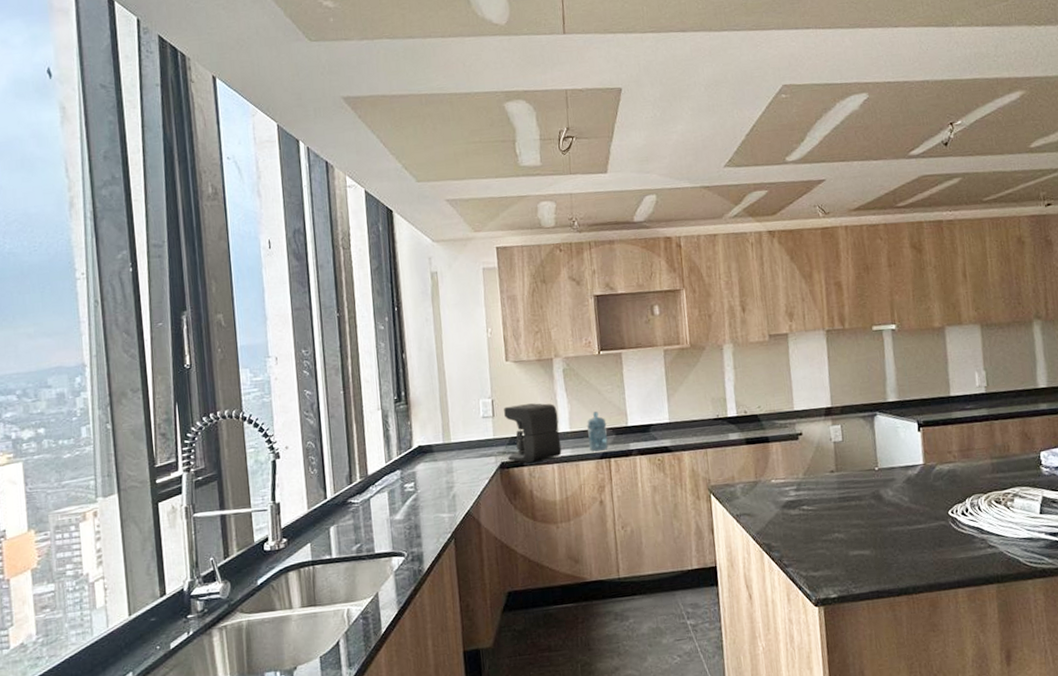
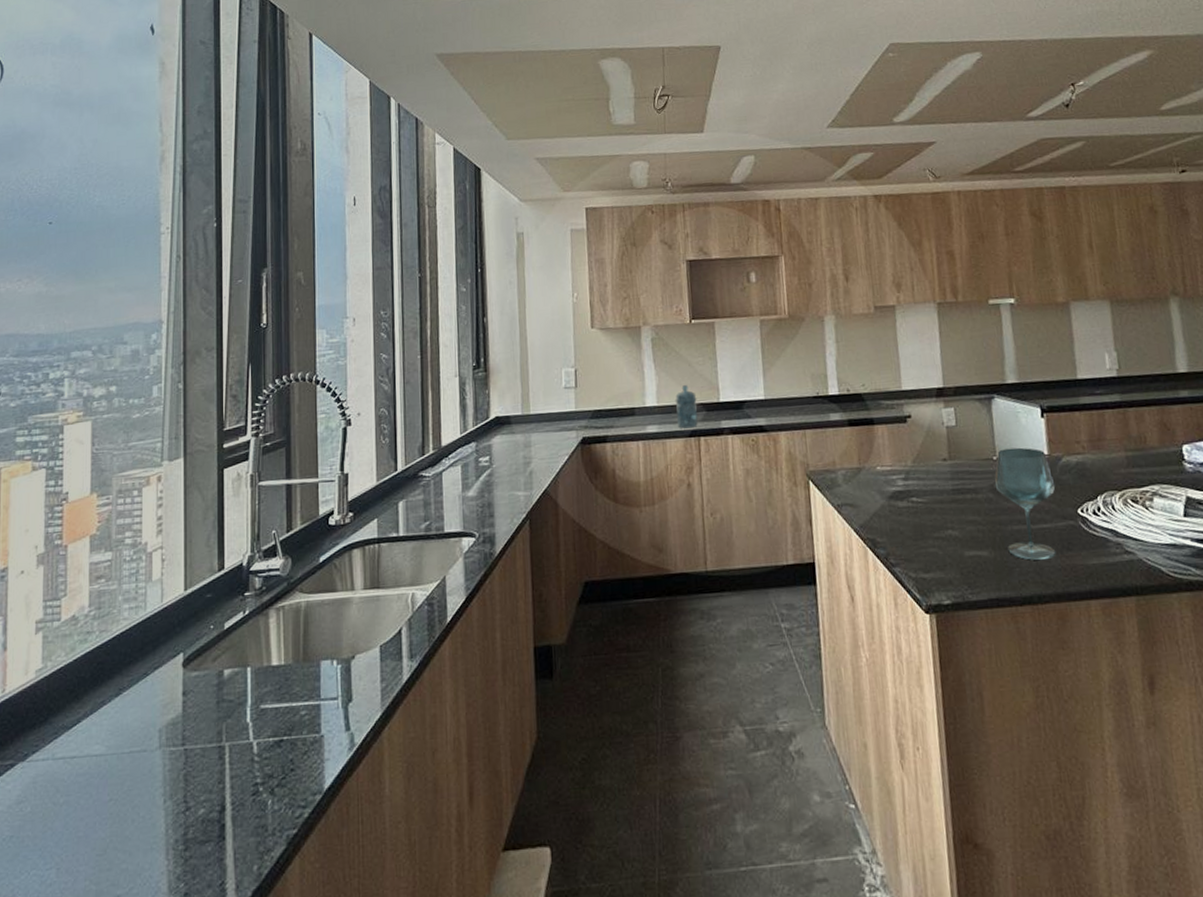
coffee maker: present [504,403,562,463] -> none [587,374,648,439]
wine glass: none [876,458,930,557] -> present [994,447,1056,561]

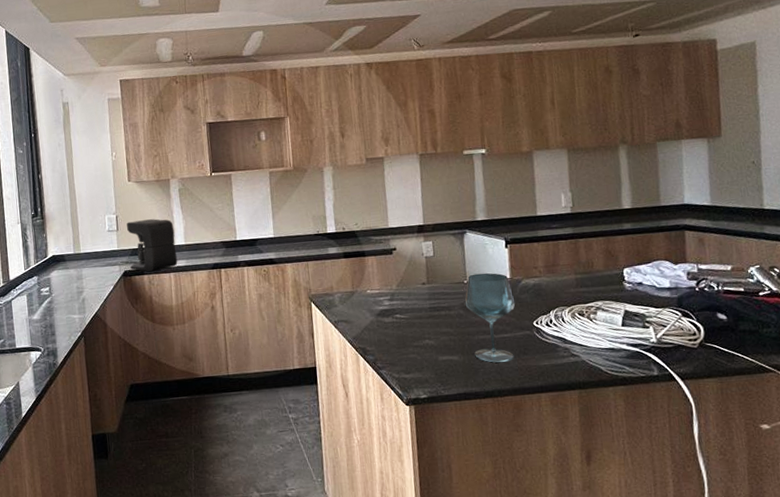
coffee maker: none [587,374,648,439] -> present [127,219,178,272]
canister: present [674,385,698,429] -> none [199,227,219,263]

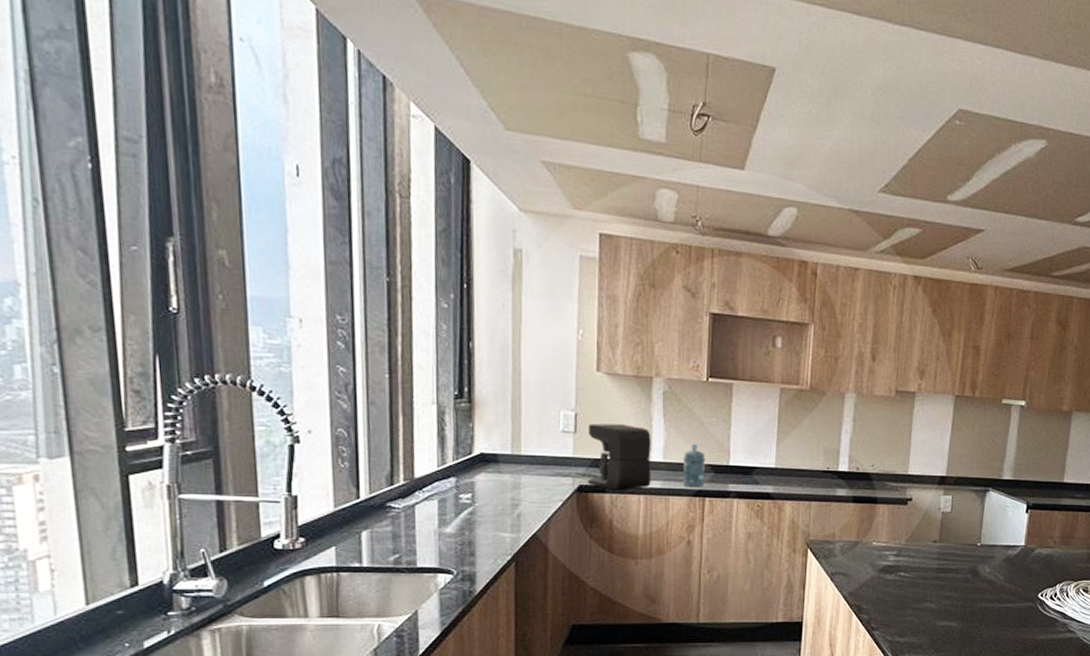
canister: none [199,227,219,263] -> present [682,444,706,488]
wine glass: present [464,272,516,363] -> none [974,537,1025,634]

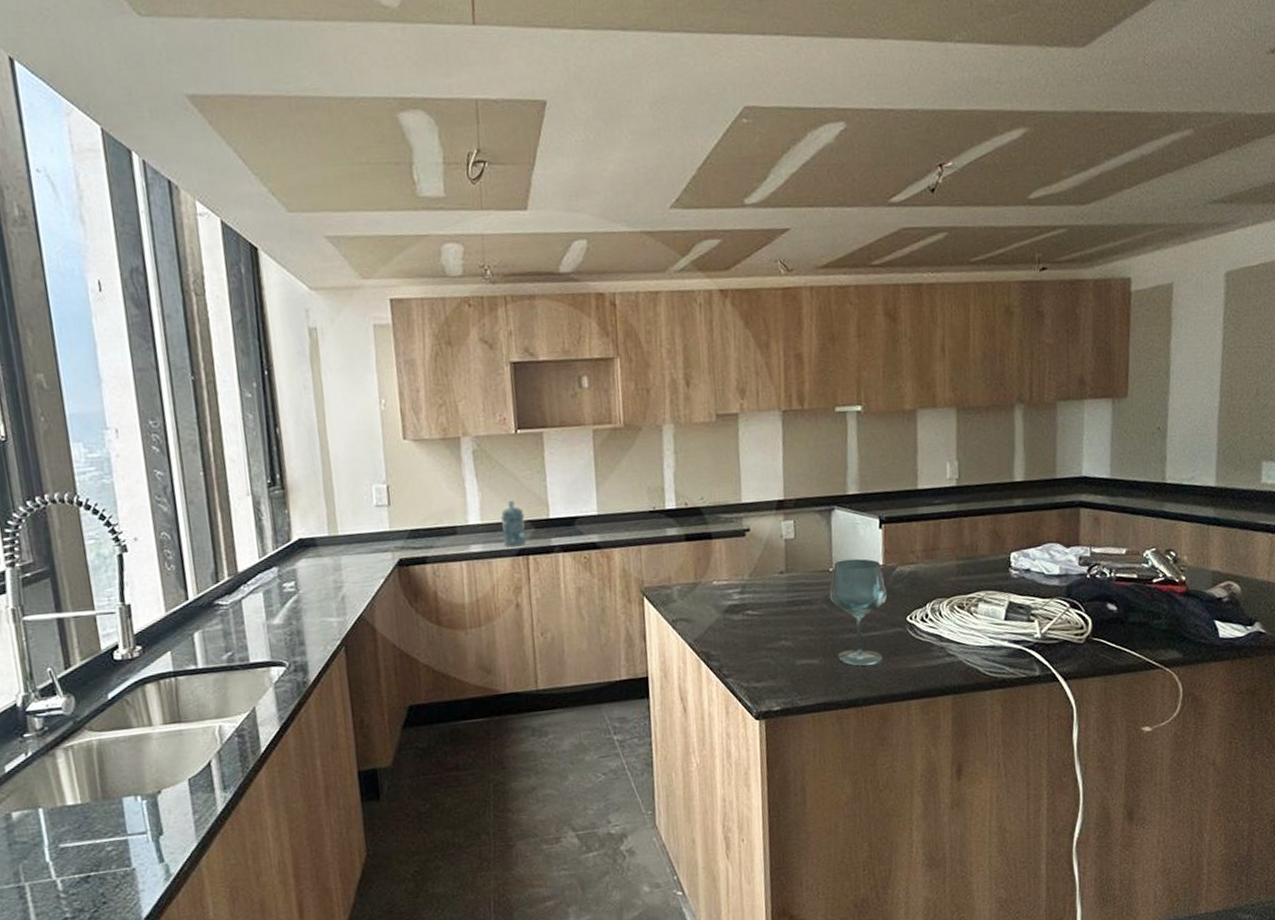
coffee maker: present [588,423,651,490] -> none [402,490,472,560]
wine glass: none [974,537,1025,634] -> present [829,558,888,667]

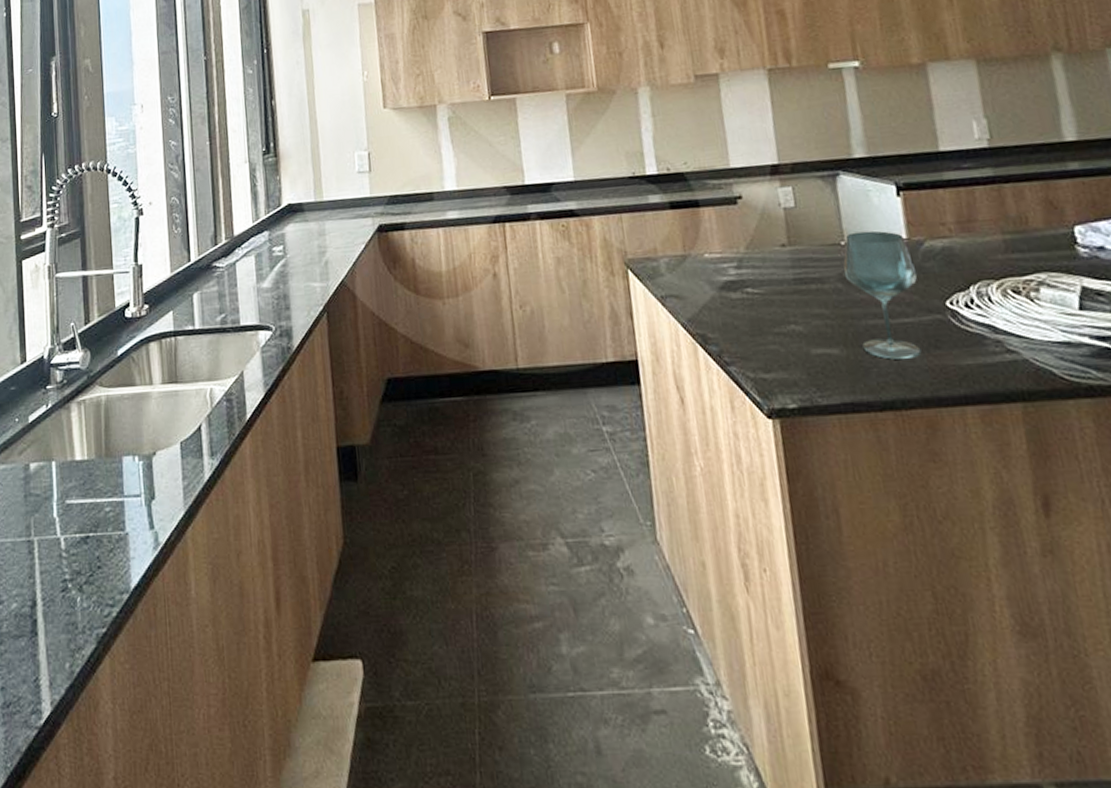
canister: present [500,501,526,548] -> none [475,167,502,215]

